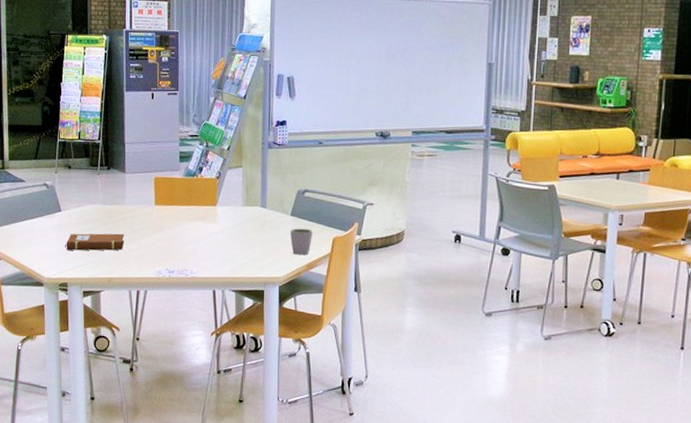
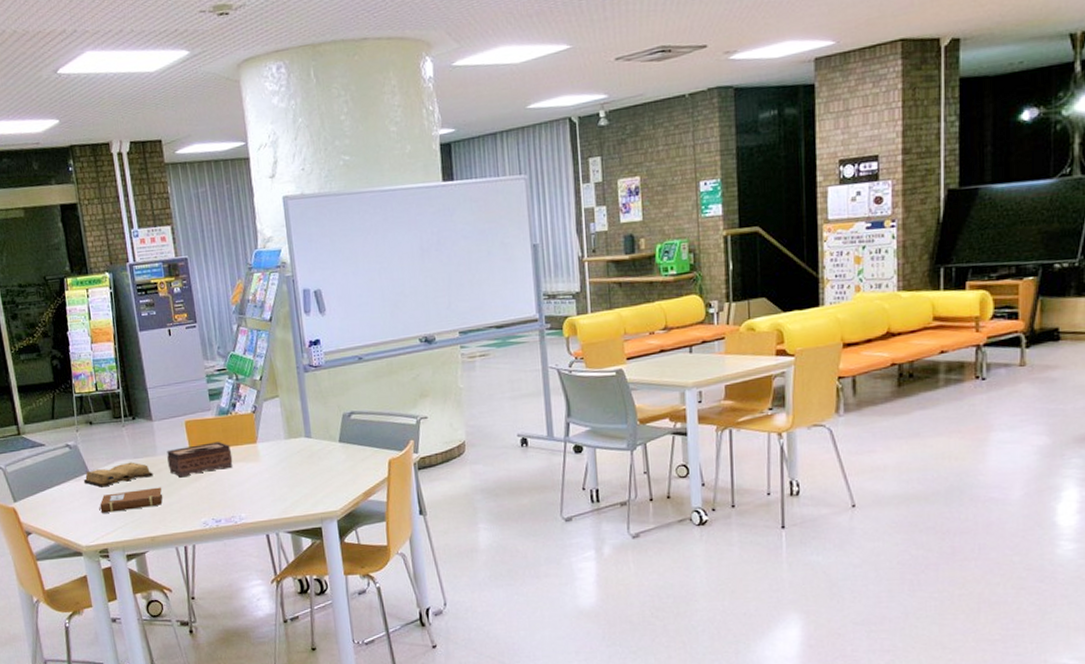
diary: none [54,207,119,227] -> present [83,462,153,487]
tissue box: none [133,199,193,228] -> present [167,442,233,478]
mug: present [289,228,313,255] -> none [340,454,366,484]

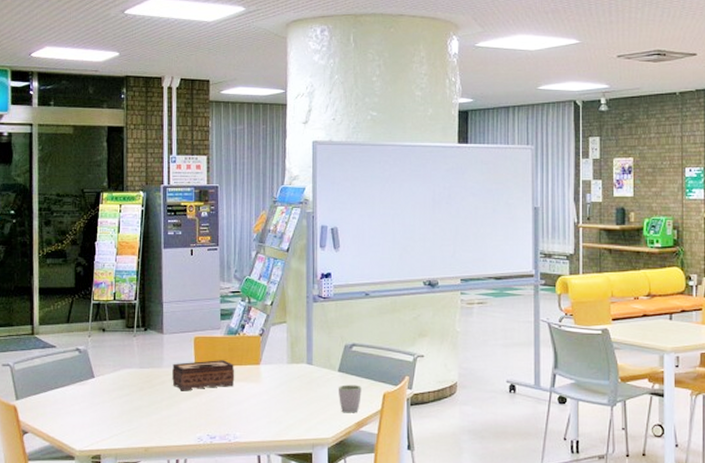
diary: present [83,462,153,487] -> none [87,371,156,394]
notebook: present [99,487,163,513] -> none [98,398,163,419]
mug: none [340,454,366,484] -> present [337,384,362,413]

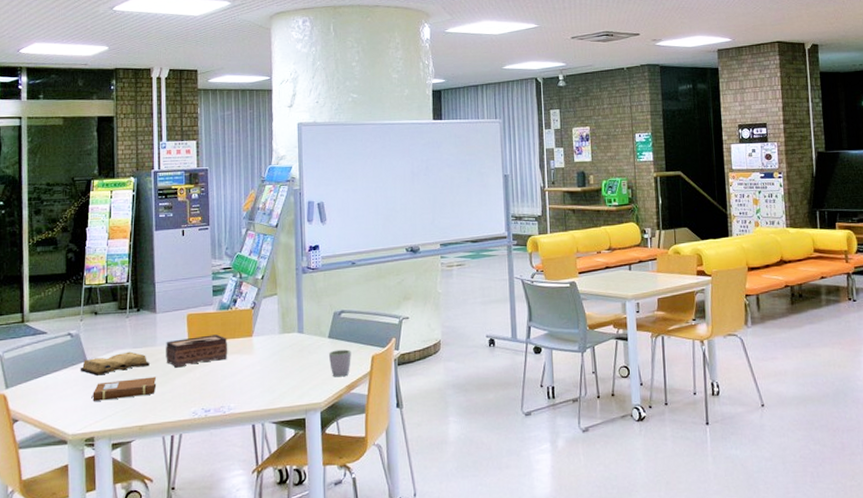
diary: none [87,371,156,394] -> present [80,351,150,376]
notebook: none [98,398,163,419] -> present [91,376,157,401]

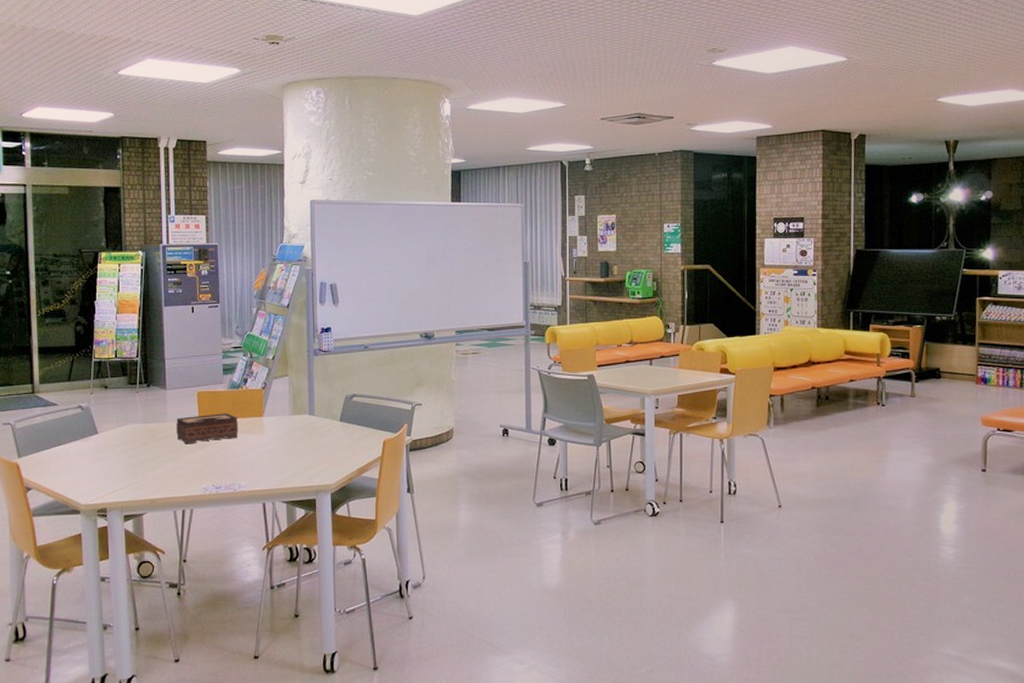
diary: present [80,351,150,376] -> none [91,426,160,449]
notebook: present [91,376,157,401] -> none [103,452,168,473]
mug: present [328,349,351,377] -> none [339,433,363,460]

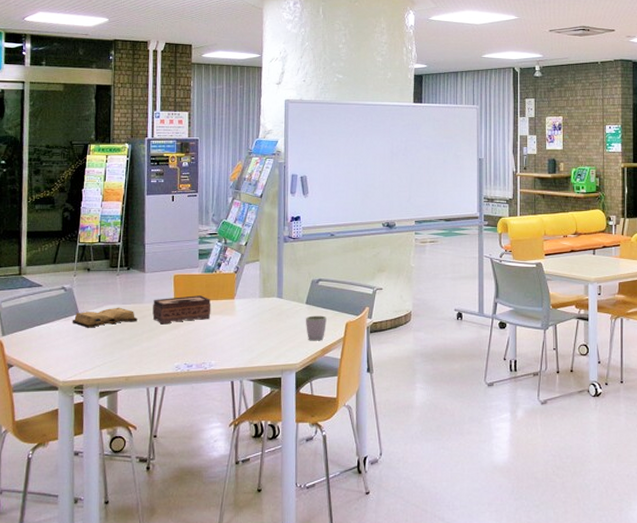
diary: none [91,426,160,449] -> present [72,307,137,328]
mug: none [339,433,363,460] -> present [305,315,327,341]

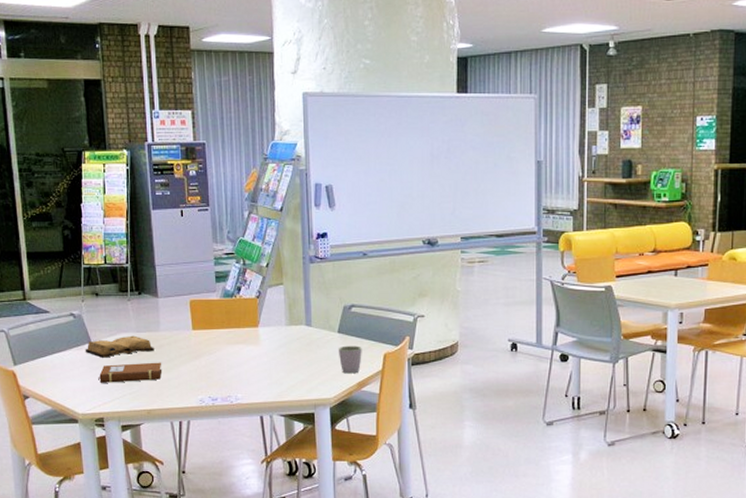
notebook: none [82,332,144,352] -> present [98,362,163,383]
tissue box: present [152,295,211,325] -> none [169,323,234,355]

